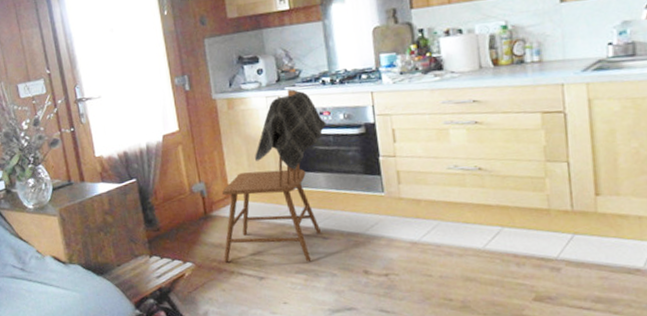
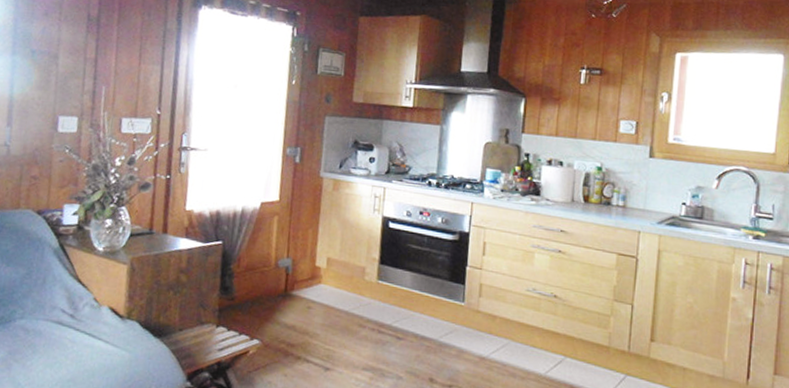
dining chair: present [222,89,327,263] -> none [293,184,424,360]

